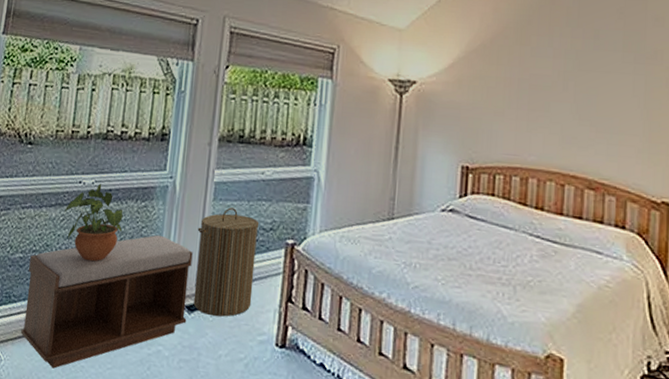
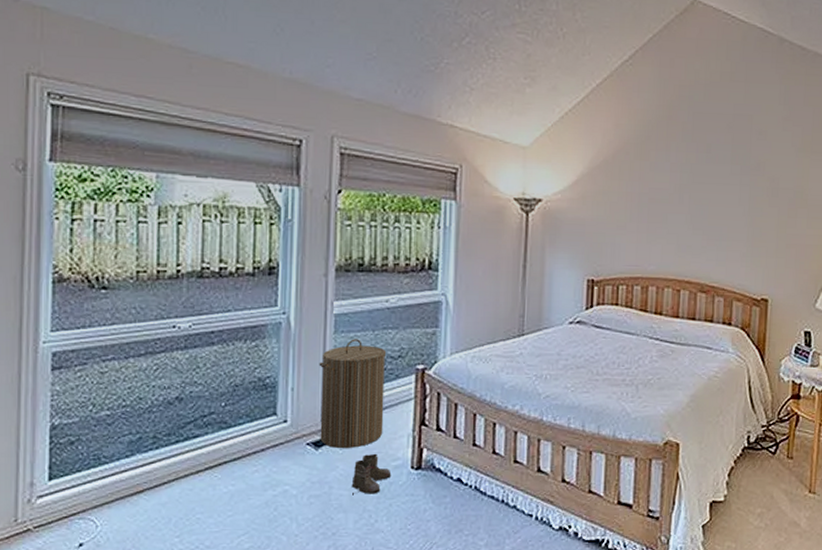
bench: present [21,235,193,369] -> none [118,374,315,525]
potted plant: present [64,184,124,262] -> none [157,326,231,410]
boots: none [218,325,257,368] -> present [351,453,392,494]

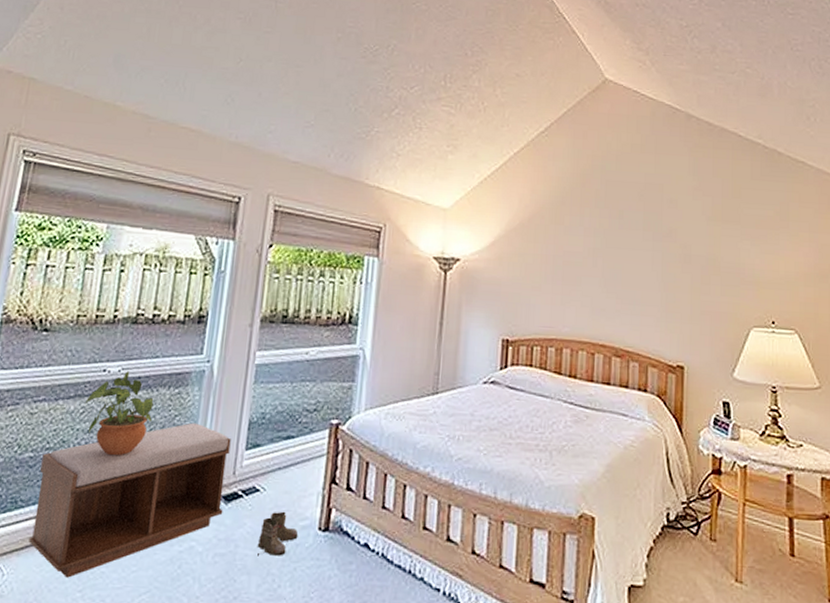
bench: none [118,374,315,525] -> present [29,422,231,578]
potted plant: none [157,326,231,410] -> present [85,371,154,456]
laundry hamper: present [319,339,387,448] -> none [230,390,303,504]

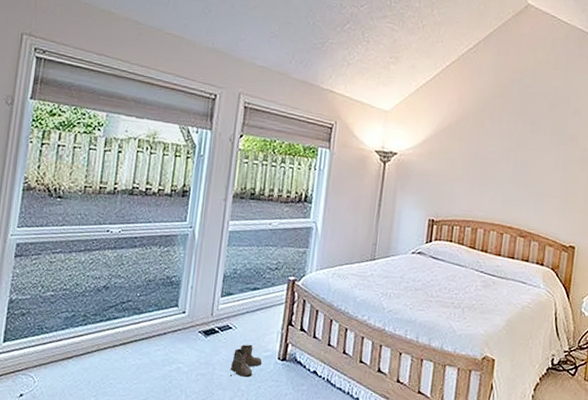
bench: present [29,422,231,578] -> none [53,274,209,386]
potted plant: present [85,371,154,456] -> none [93,232,148,298]

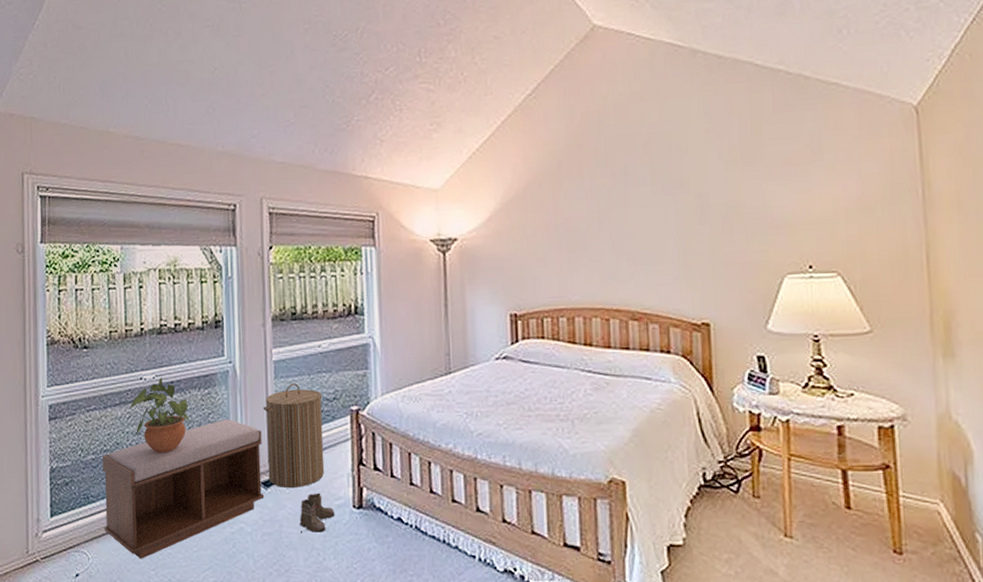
bench: none [53,274,209,386] -> present [102,419,264,559]
potted plant: none [93,232,148,298] -> present [129,377,189,453]
laundry hamper: none [209,251,267,339] -> present [263,383,325,487]

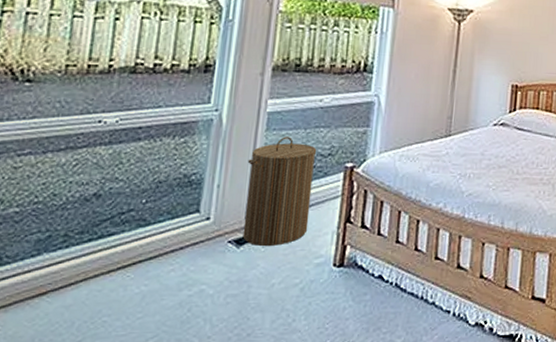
bench: present [102,419,264,559] -> none [18,171,242,330]
potted plant: present [129,377,189,453] -> none [78,121,157,207]
boots: present [299,493,335,533] -> none [271,251,313,293]

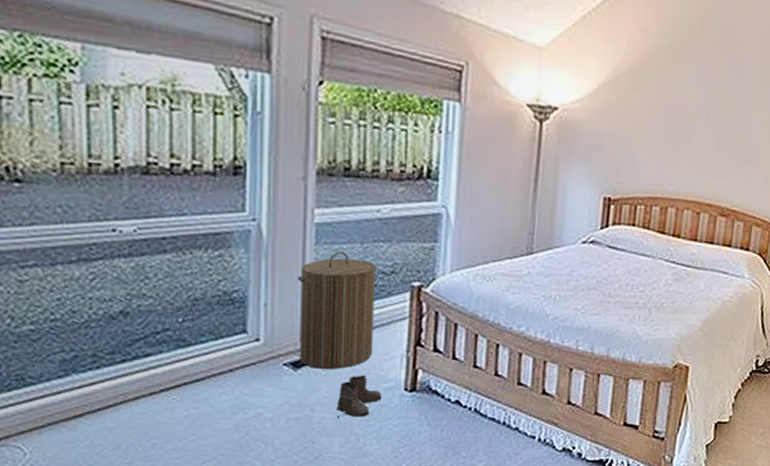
boots: none [271,251,313,293] -> present [336,375,382,417]

